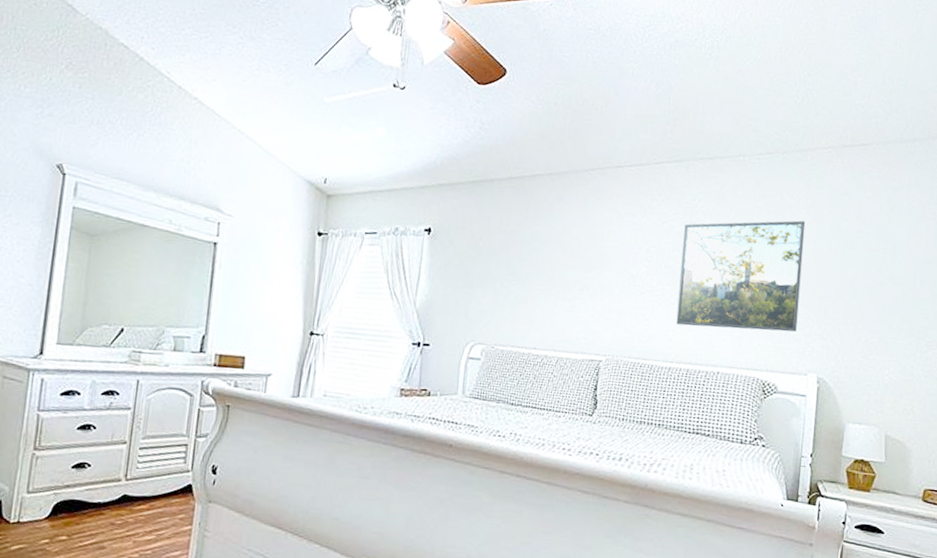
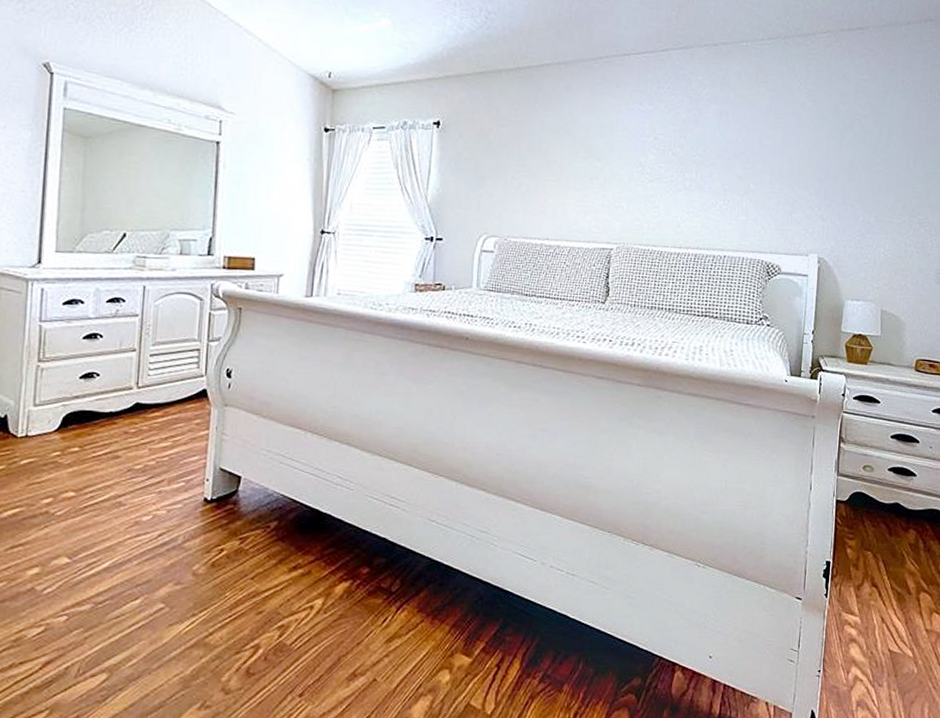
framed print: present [676,220,806,332] -> none [684,105,806,214]

